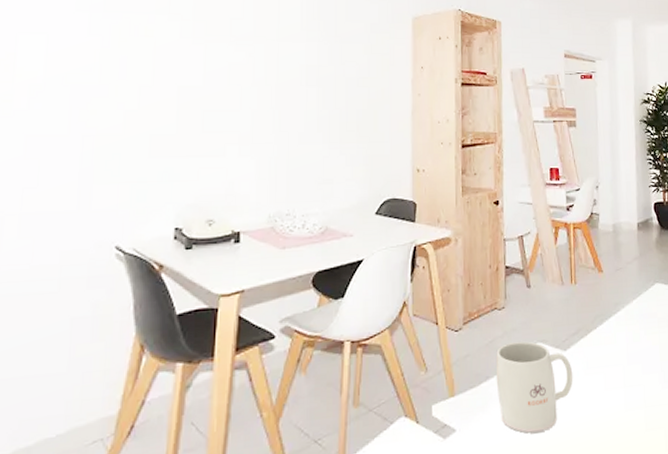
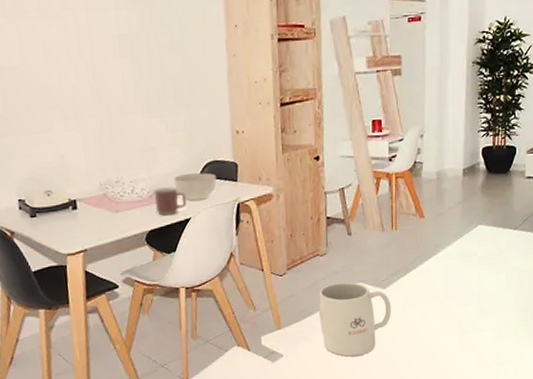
mug: none [326,222,361,256] -> present [153,185,187,216]
bowl: none [349,210,393,241] -> present [174,172,217,201]

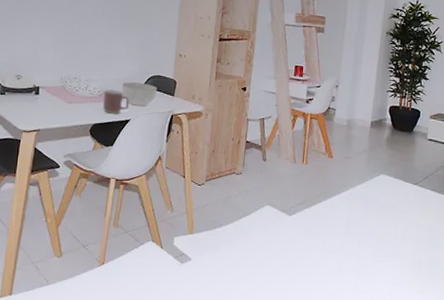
mug: present [318,282,392,357] -> none [228,201,295,274]

